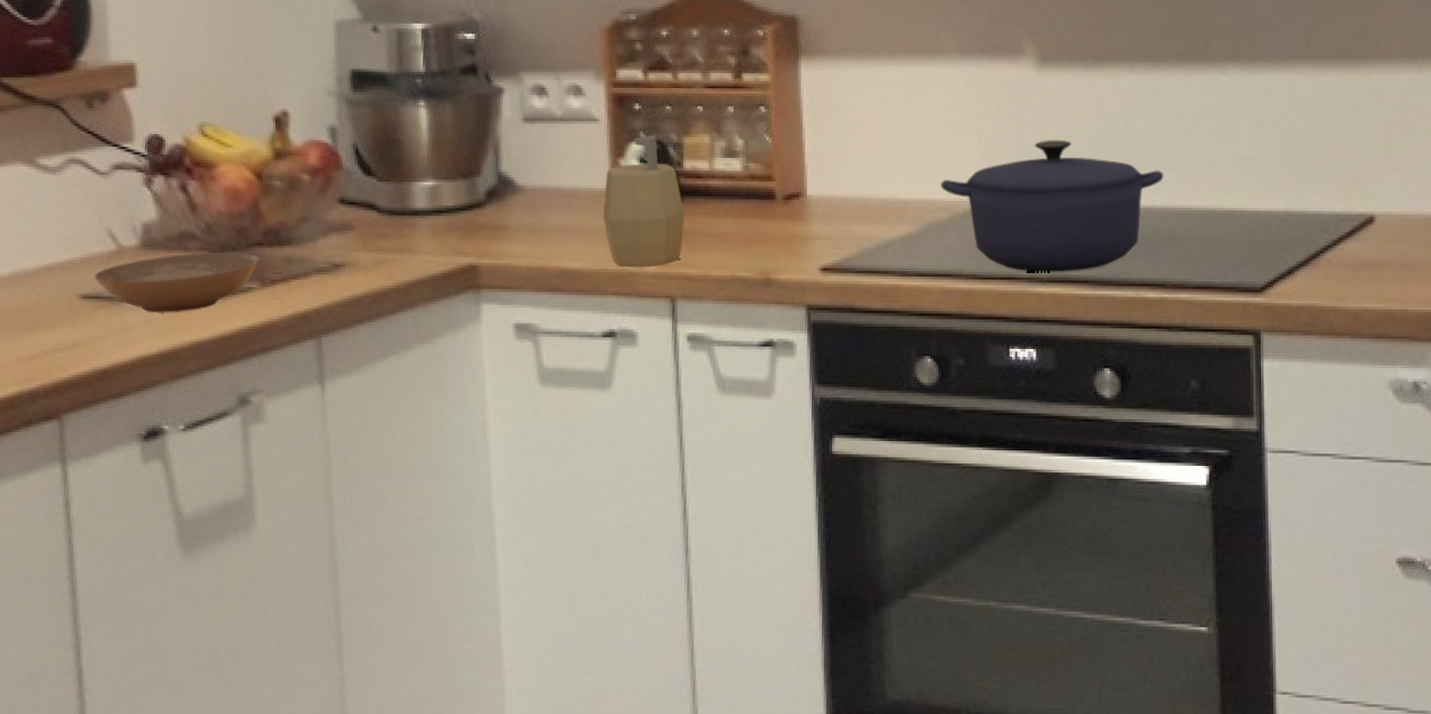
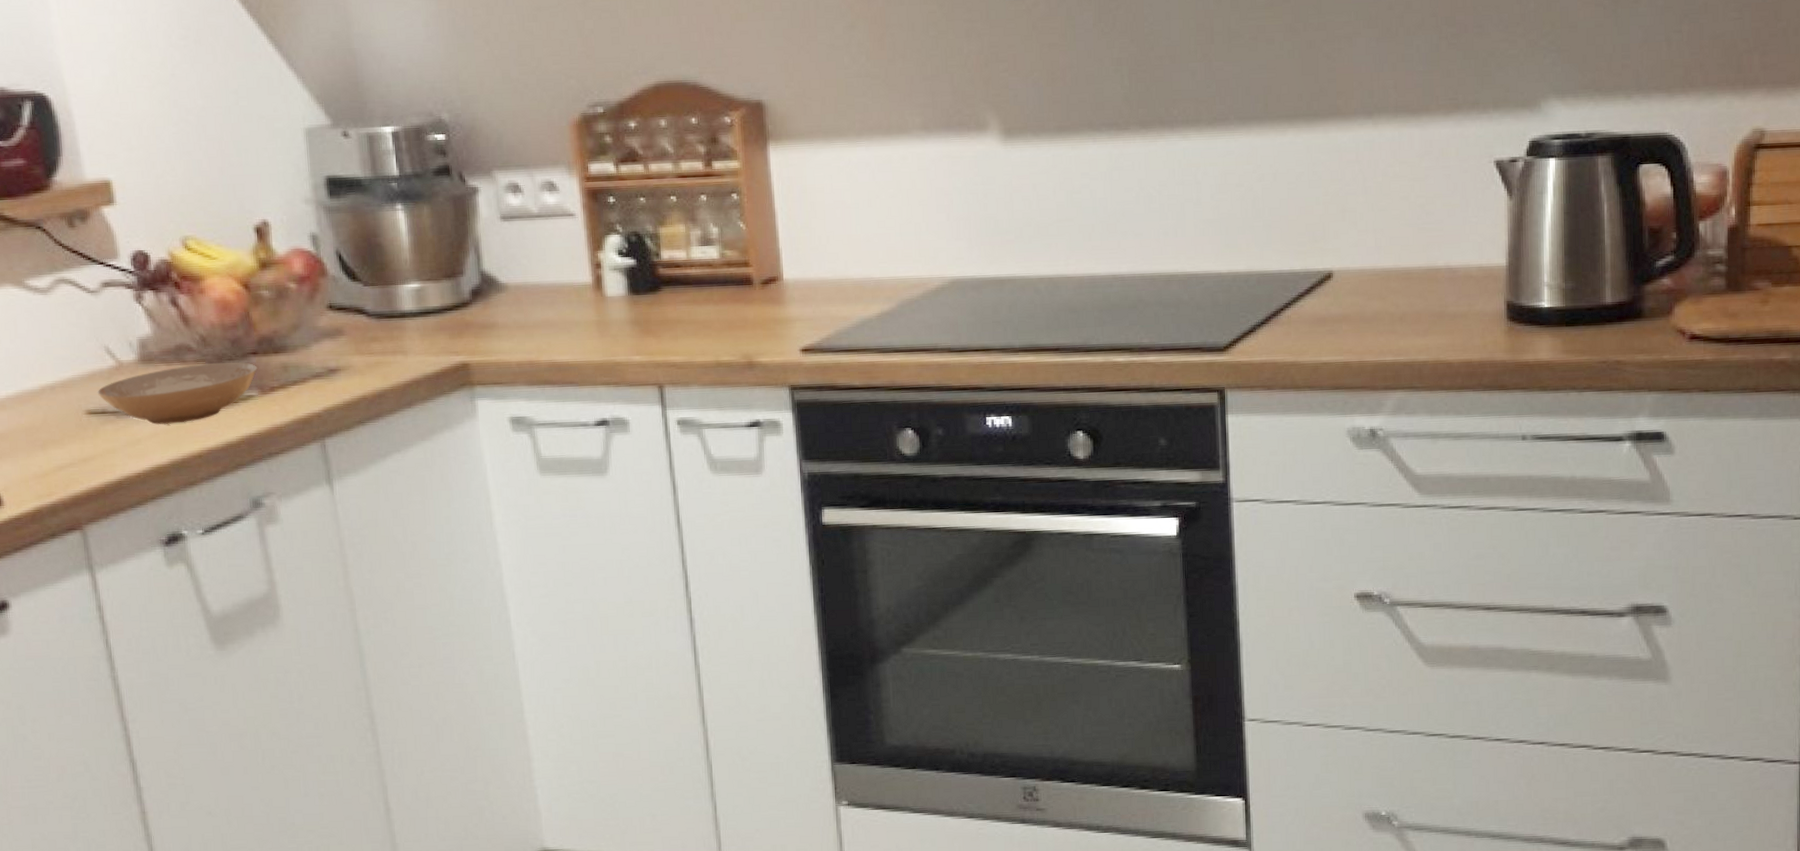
soap dispenser: present [602,136,684,268] -> none [586,228,666,358]
cooking pot: present [941,139,1164,272] -> none [913,212,1129,343]

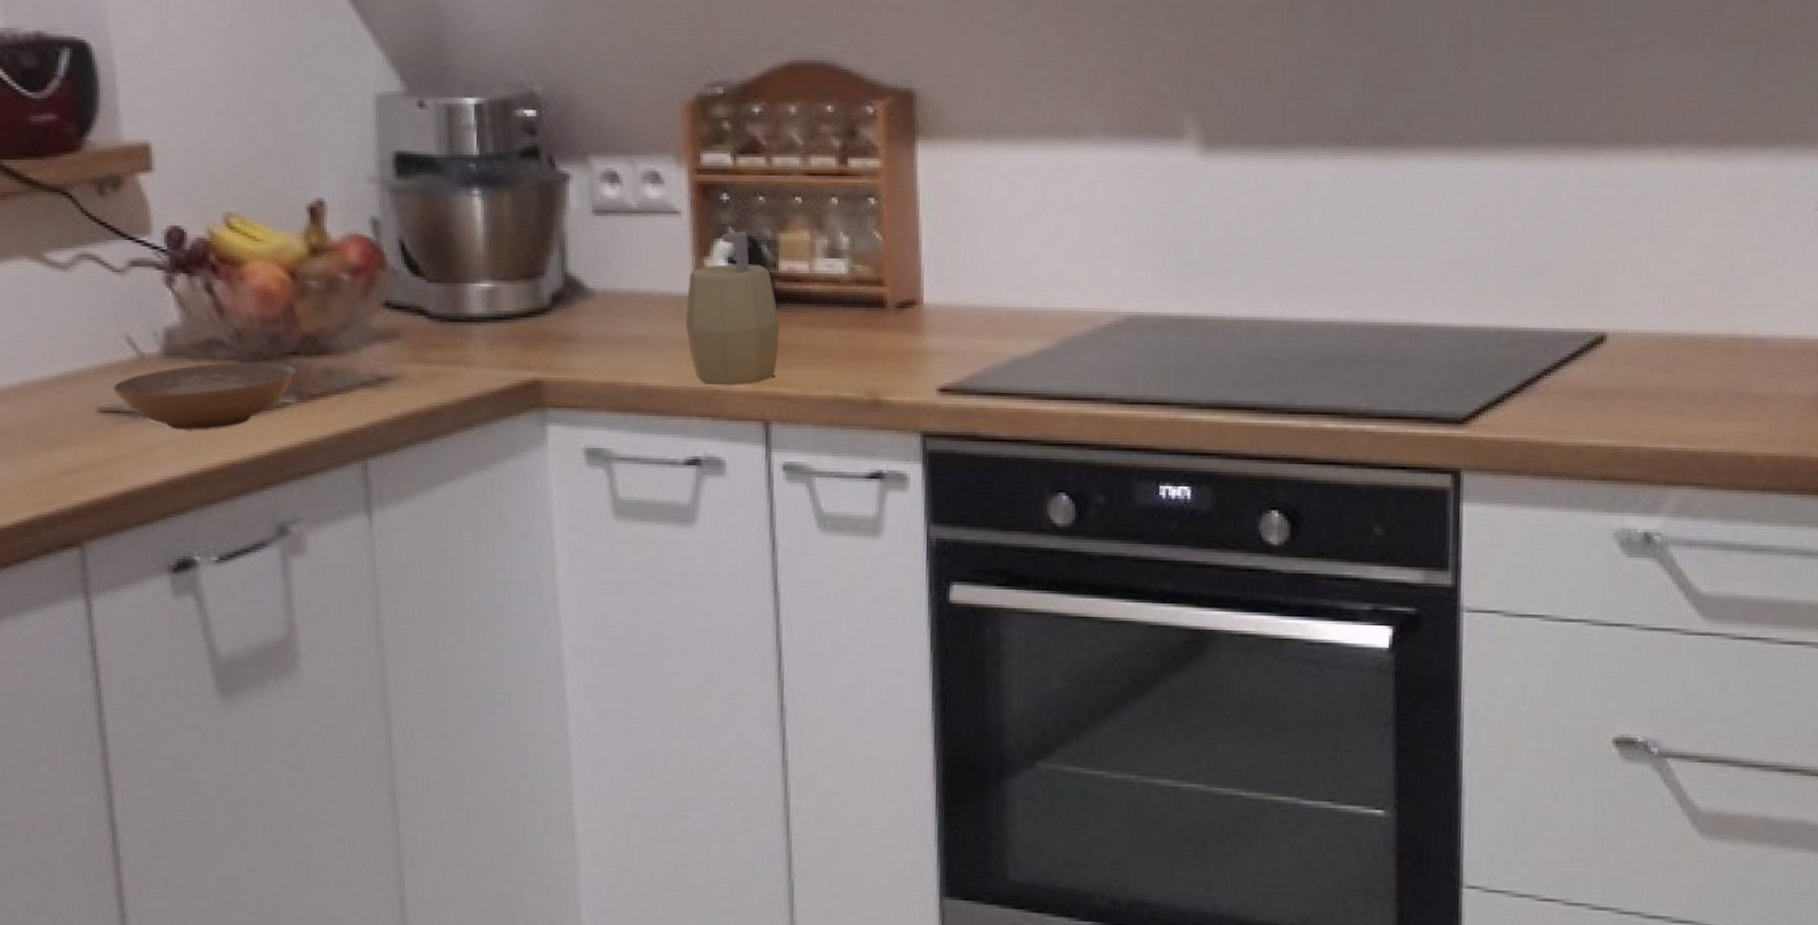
soap dispenser: none [586,228,666,358] -> present [685,231,780,386]

